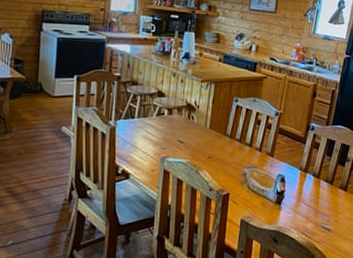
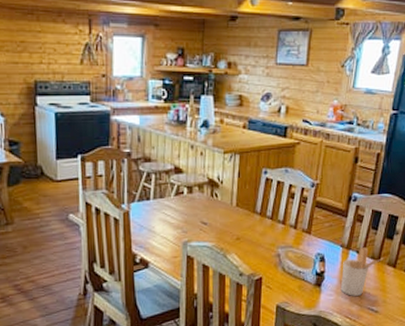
utensil holder: none [299,172,337,215] -> present [341,247,384,296]

